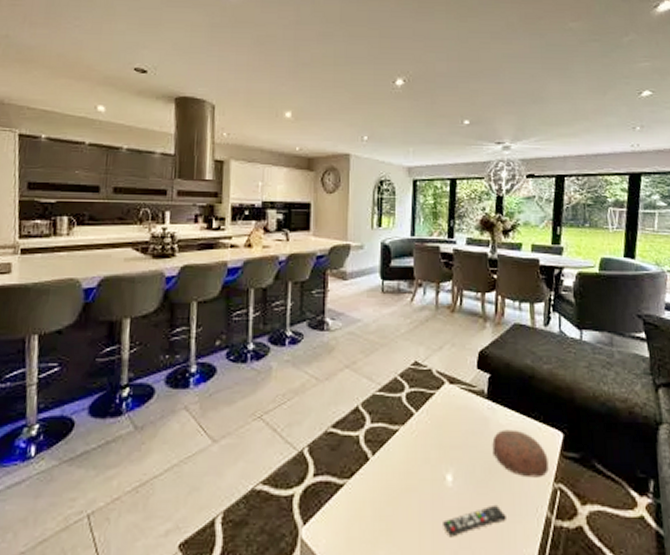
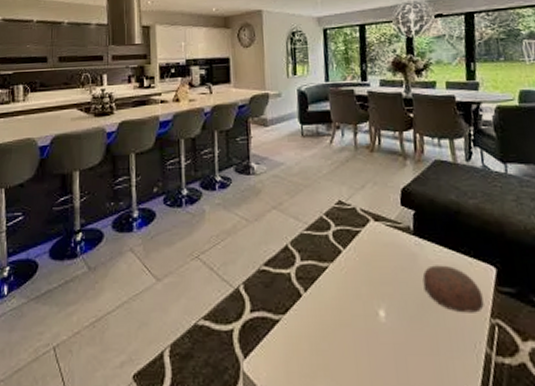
remote control: present [443,504,506,537] -> none [379,340,444,373]

